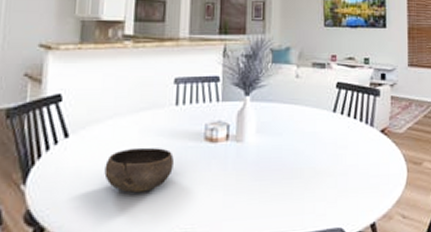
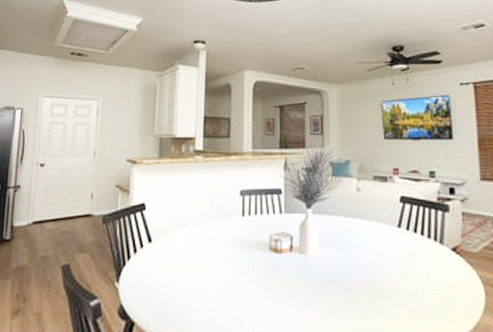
bowl: present [104,147,174,193] -> none [182,254,242,296]

